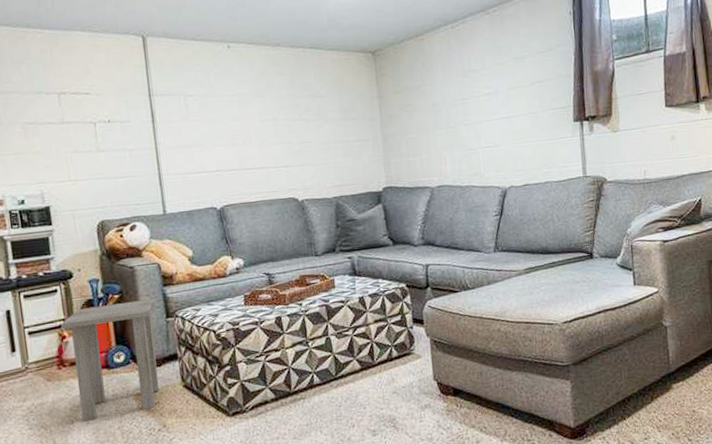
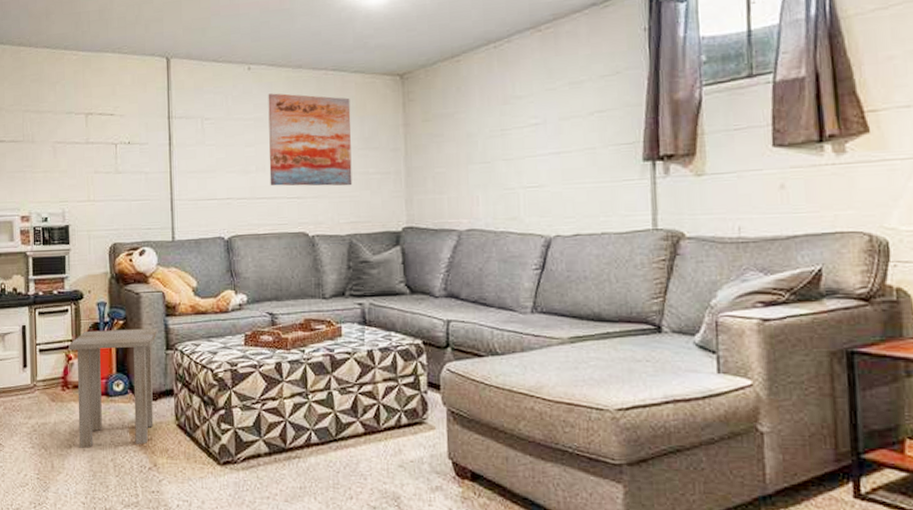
wall art: none [249,70,336,157] -> present [268,93,353,186]

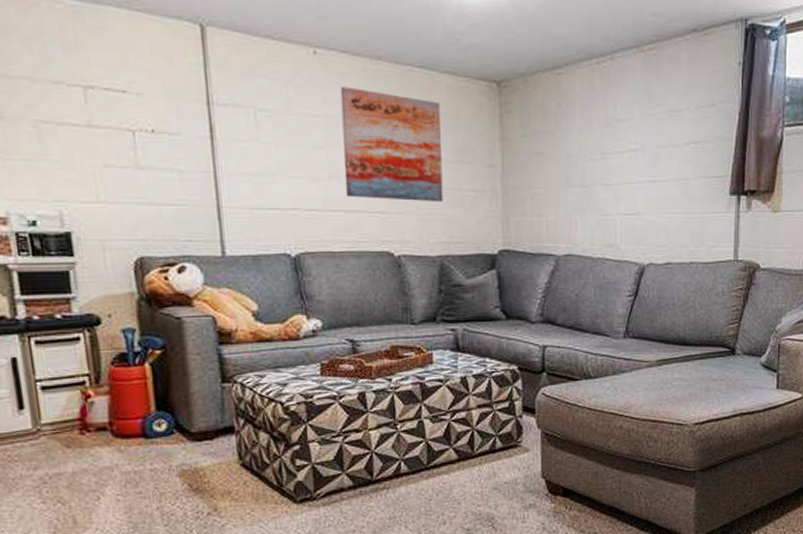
side table: present [68,328,158,448] -> none [84,358,210,499]

